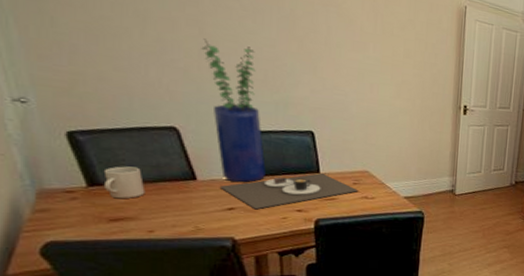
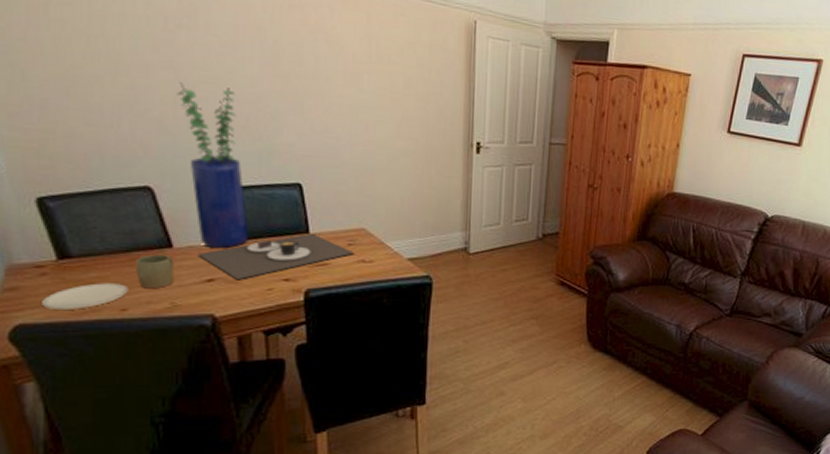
plate: none [73,208,155,230] -> present [42,283,128,310]
cup: present [103,166,146,199] -> none [74,234,118,273]
mug: none [162,185,198,215] -> present [136,254,174,289]

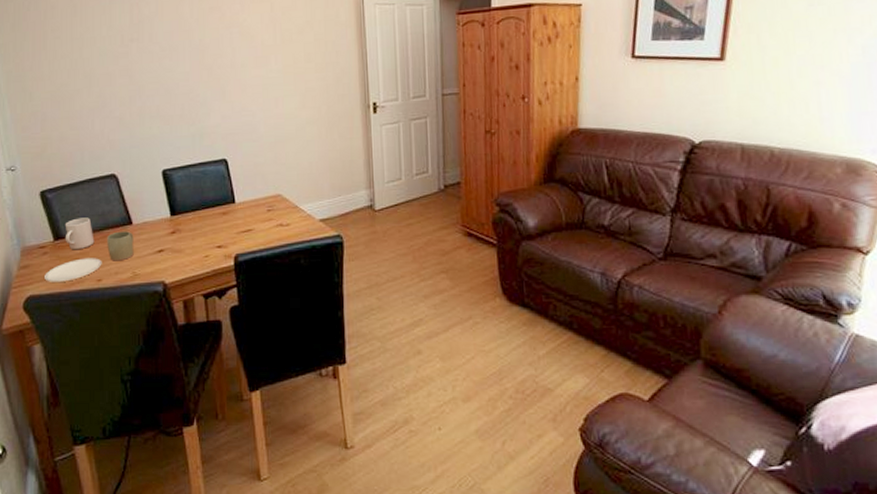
cup: none [74,234,118,273] -> present [65,217,94,250]
vase: present [177,82,248,249] -> none [132,84,188,223]
place setting: present [197,234,355,281] -> none [150,203,274,250]

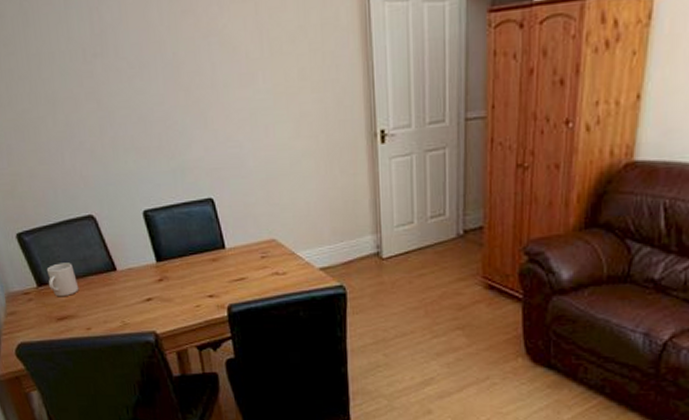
plate: present [45,258,102,282] -> none [33,305,90,330]
mug: present [107,231,134,261] -> none [91,278,121,310]

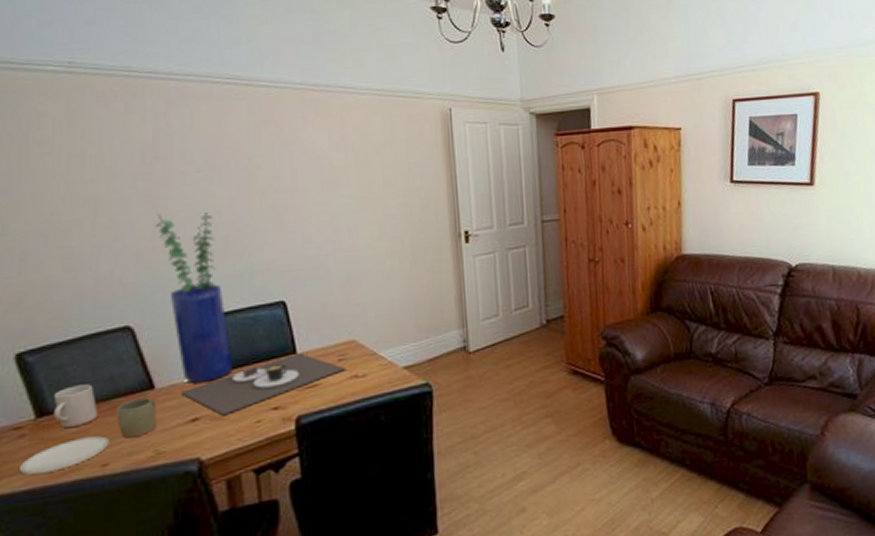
plate: none [33,305,90,330] -> present [20,436,109,475]
mug: none [91,278,121,310] -> present [117,397,156,438]
vase: none [101,110,174,269] -> present [155,212,233,385]
place setting: none [136,249,268,299] -> present [180,354,346,416]

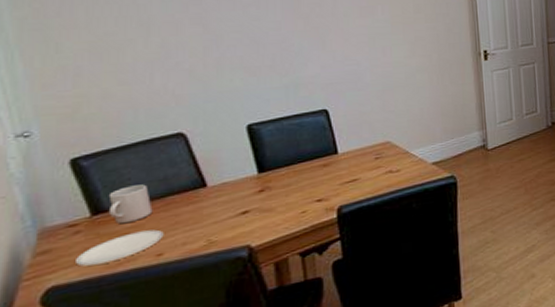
mug: present [117,397,156,438] -> none [171,194,209,231]
vase: present [155,212,233,385] -> none [206,34,280,182]
place setting: present [180,354,346,416] -> none [231,154,382,209]

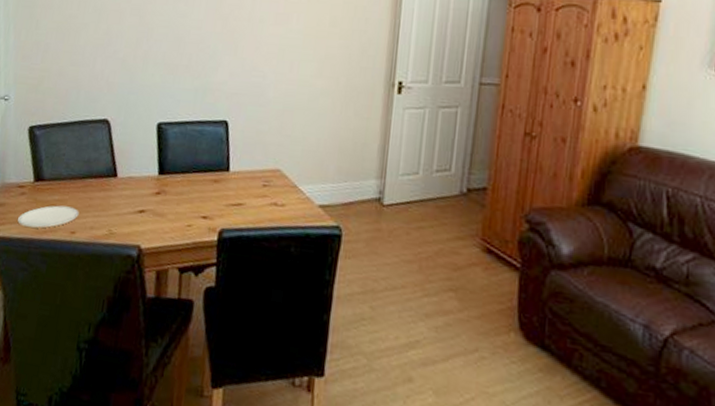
cup: present [108,184,153,224] -> none [45,161,76,196]

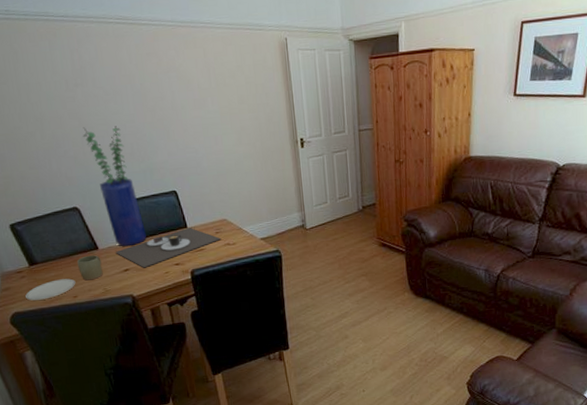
mug: none [86,182,116,215] -> present [77,255,103,281]
place setting: none [135,172,268,214] -> present [115,228,222,268]
vase: none [139,27,183,181] -> present [83,126,146,247]

